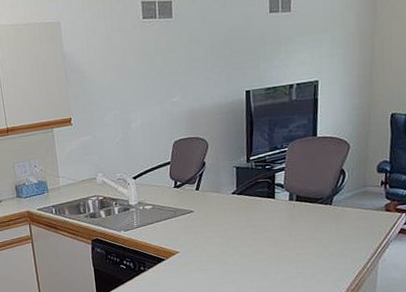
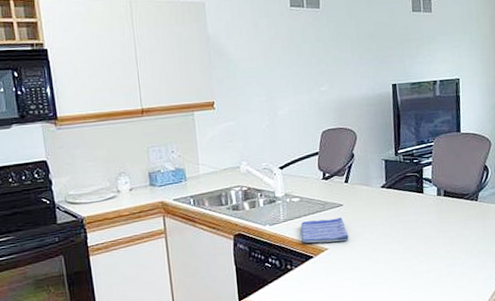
dish towel: none [152,223,199,247] -> present [300,218,349,244]

